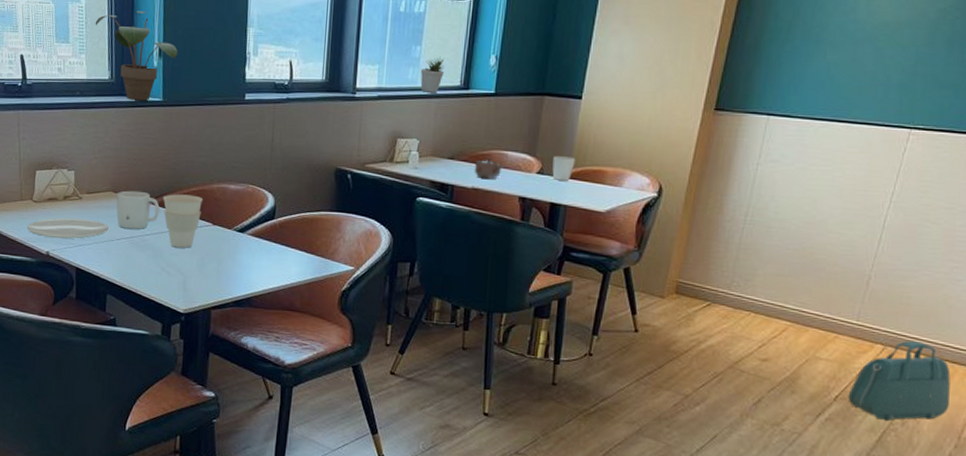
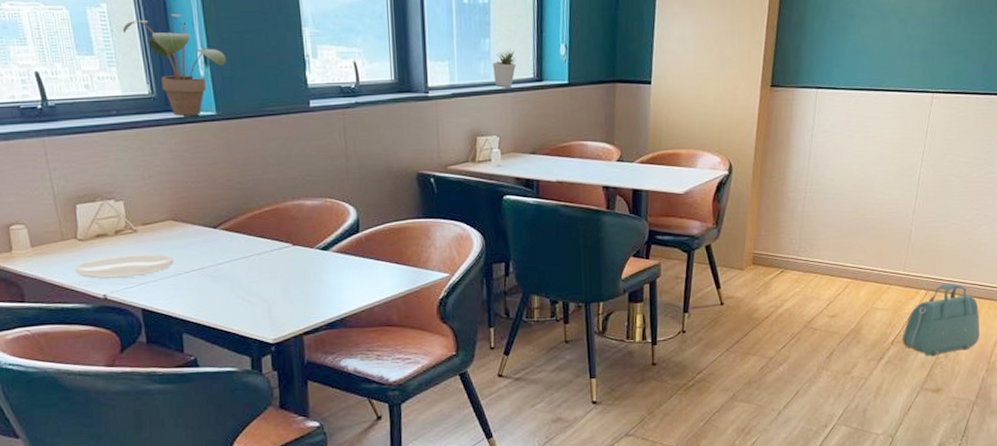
mug: present [116,190,160,229] -> none [178,216,230,259]
cup: present [162,194,203,248] -> none [232,215,278,274]
teapot: present [474,157,504,179] -> none [556,149,585,171]
cup: present [552,156,576,181] -> none [630,142,652,166]

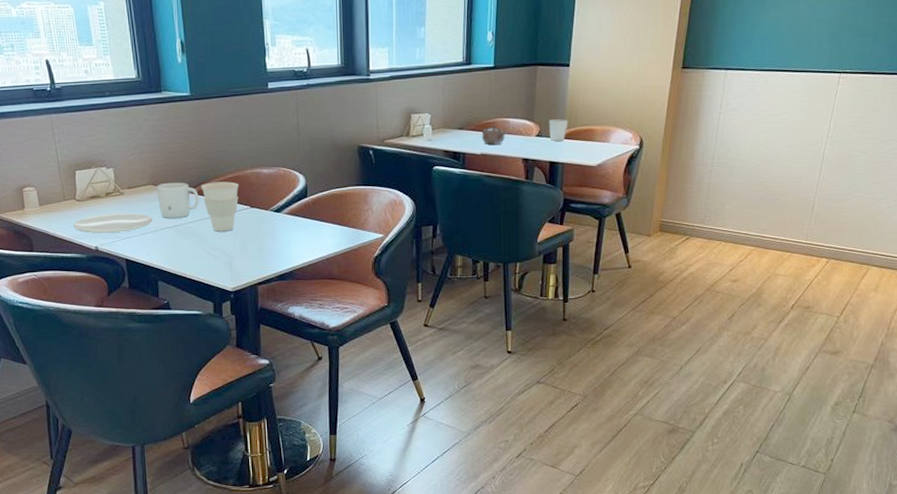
potted plant: present [122,14,226,116] -> none [116,10,199,96]
mug: none [178,216,230,259] -> present [157,182,199,218]
cup: none [232,215,278,274] -> present [201,181,239,232]
potted plant: present [493,48,516,87] -> none [427,36,447,70]
teapot: none [556,149,585,171] -> present [481,125,507,145]
cup: none [630,142,652,166] -> present [549,119,568,141]
handbag: present [902,283,979,356] -> none [802,253,880,320]

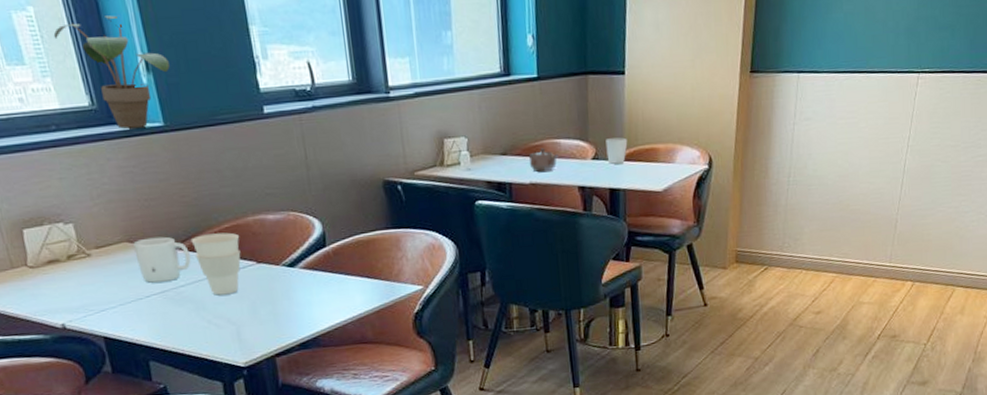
plate: present [73,212,153,234] -> none [29,278,133,308]
potted plant: none [116,10,199,96] -> present [53,15,170,129]

